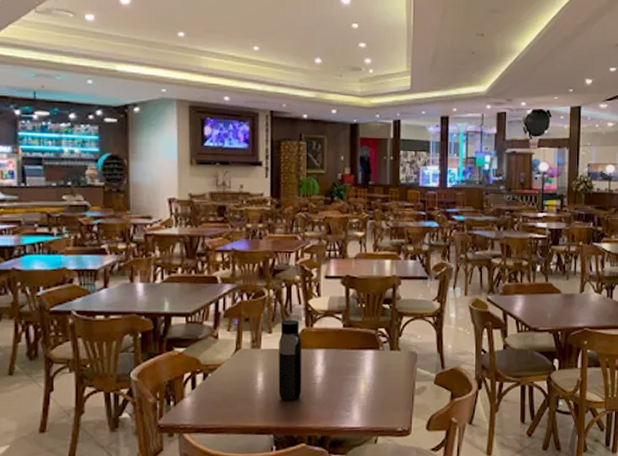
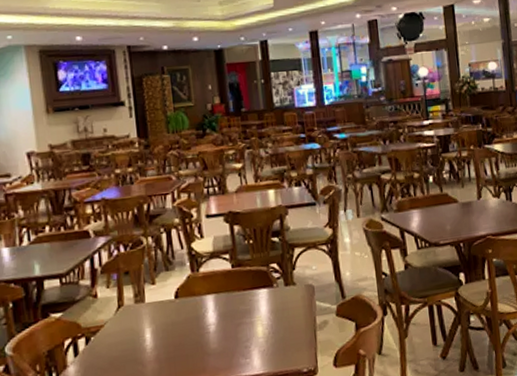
water bottle: present [278,319,302,401] -> none [163,266,195,356]

